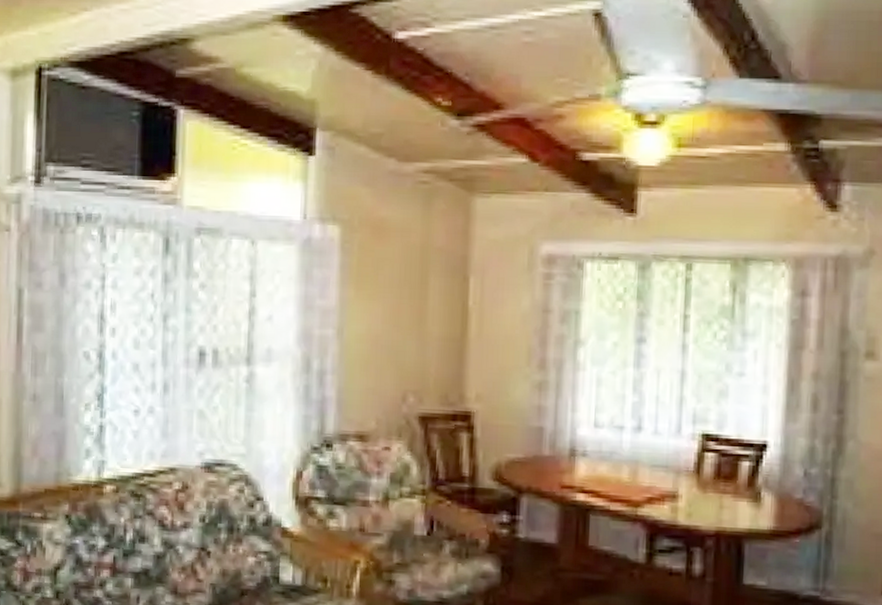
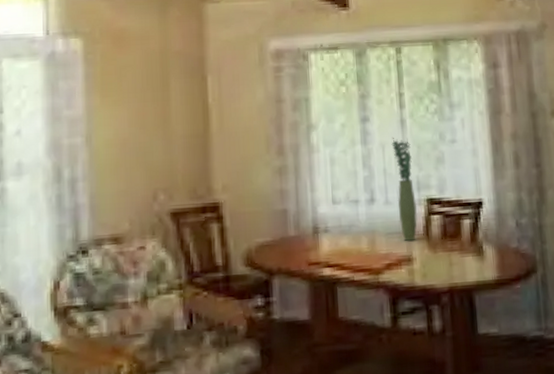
vase: none [667,362,691,478] -> present [391,137,418,242]

